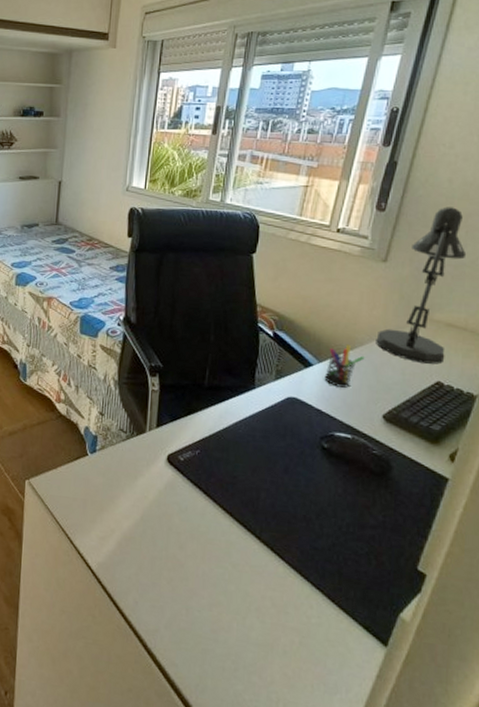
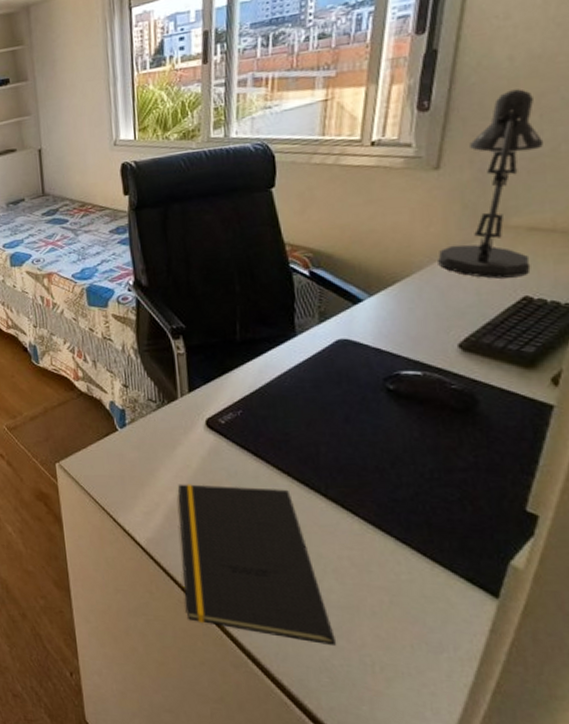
notepad: none [122,513,249,682] -> present [178,484,336,647]
pen holder: present [324,344,365,388] -> none [379,271,427,320]

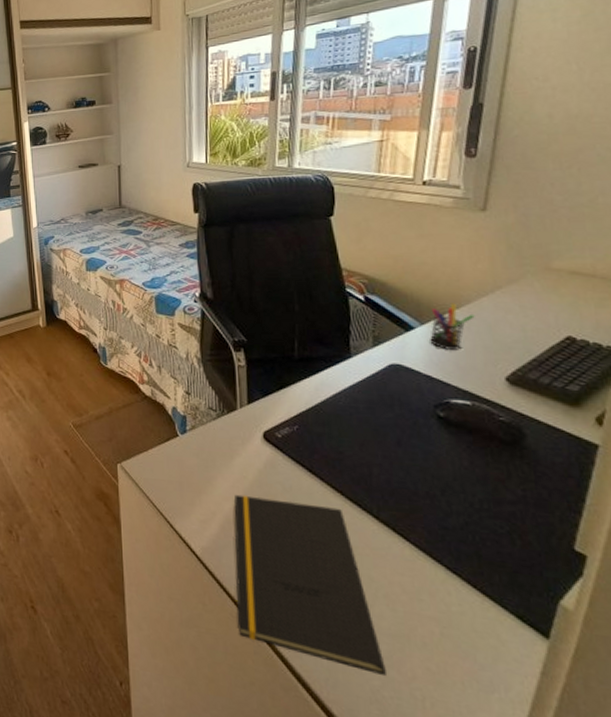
pen holder: none [379,271,427,320] -> present [430,303,475,350]
desk lamp: present [438,89,544,279] -> none [485,144,583,317]

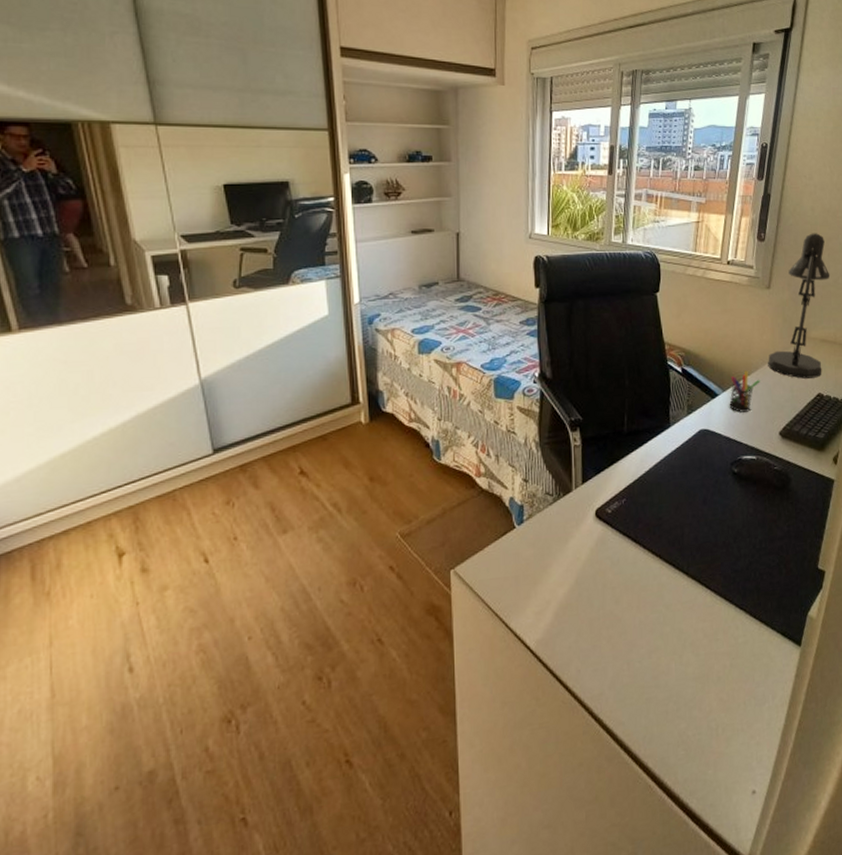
notepad: present [234,494,386,677] -> none [567,571,690,722]
desk lamp: none [485,144,583,317] -> present [768,233,830,379]

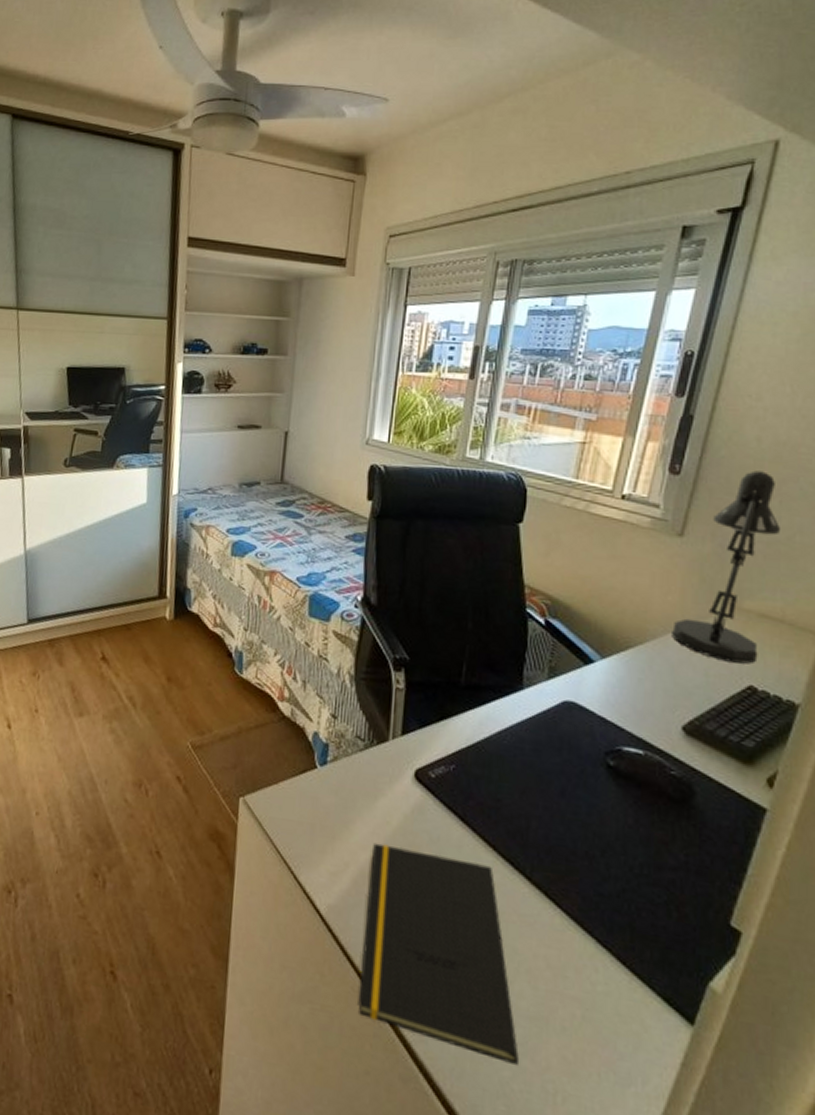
notepad: none [567,571,690,722] -> present [358,842,519,1066]
pen holder: present [729,370,760,413] -> none [609,637,658,691]

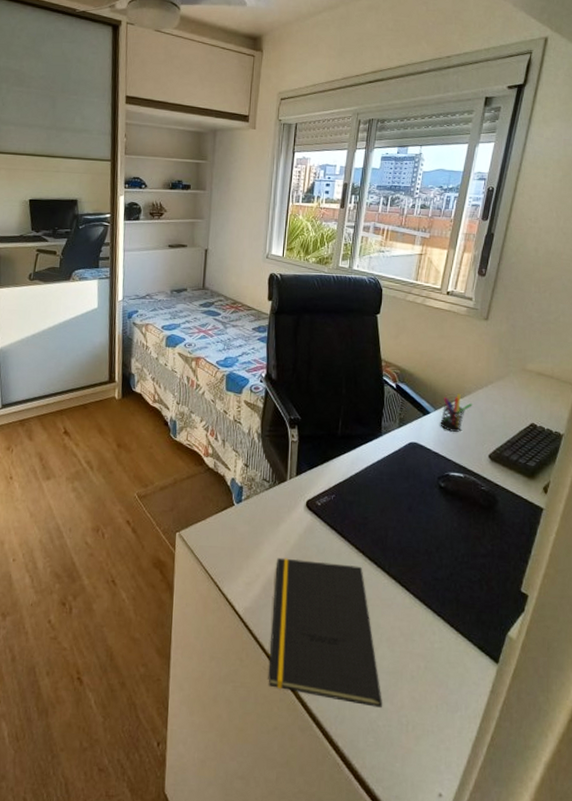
pen holder: none [609,637,658,691] -> present [440,393,473,432]
desk lamp: present [672,470,781,664] -> none [481,272,551,408]

